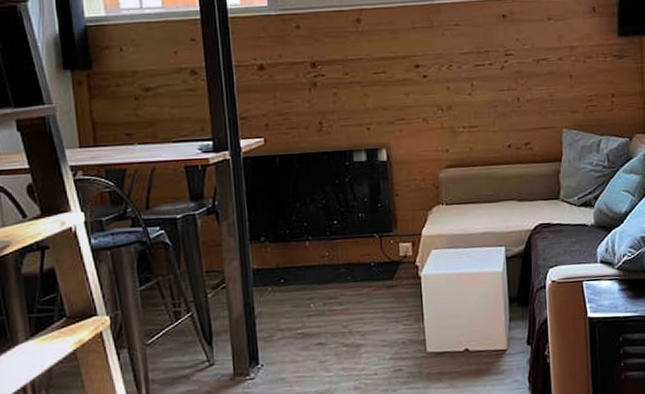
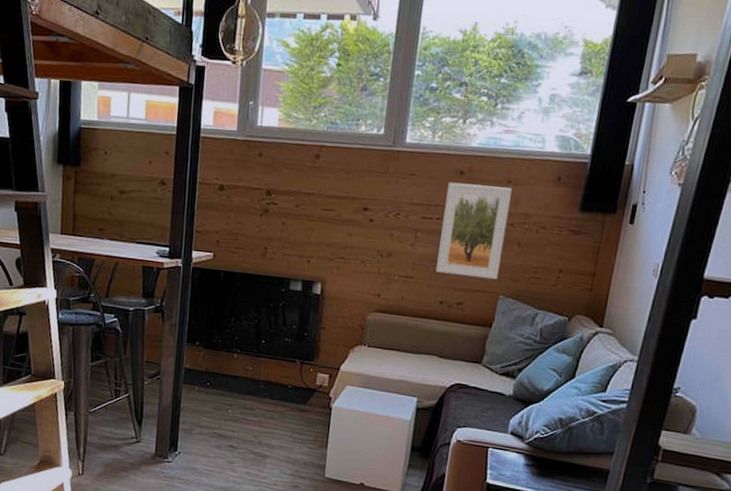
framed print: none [493,24,558,117] -> present [435,182,512,280]

